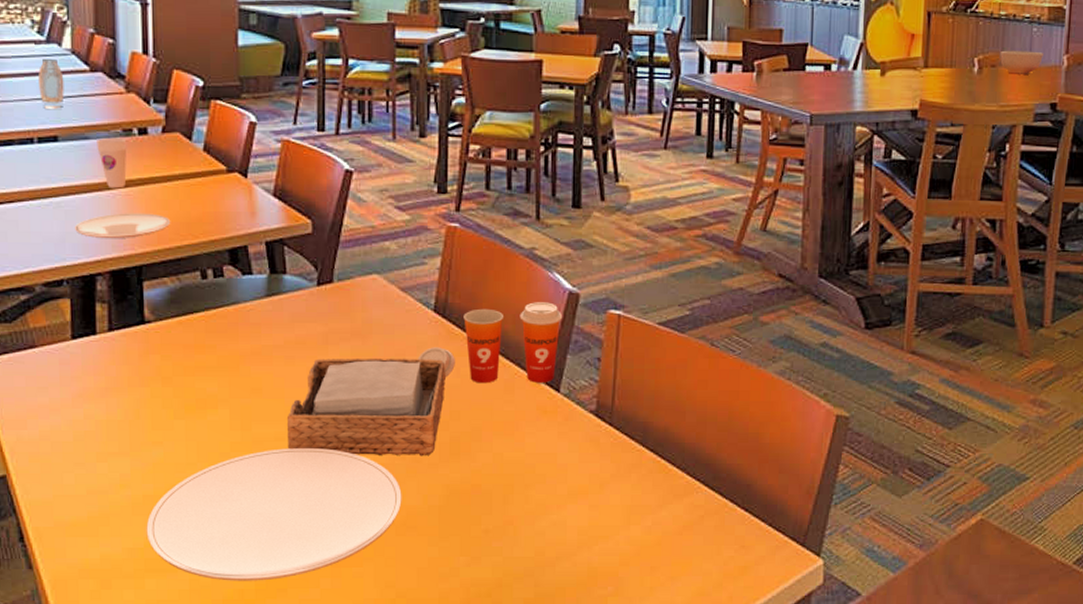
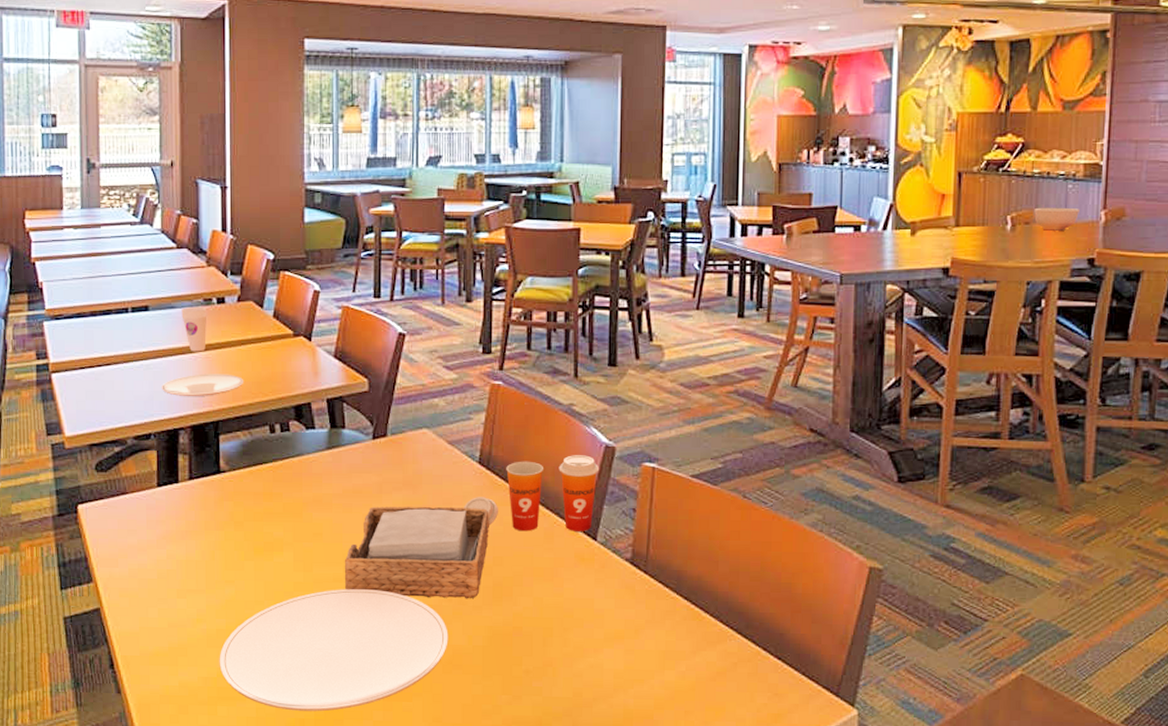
vase: present [38,59,64,110] -> none [133,238,155,283]

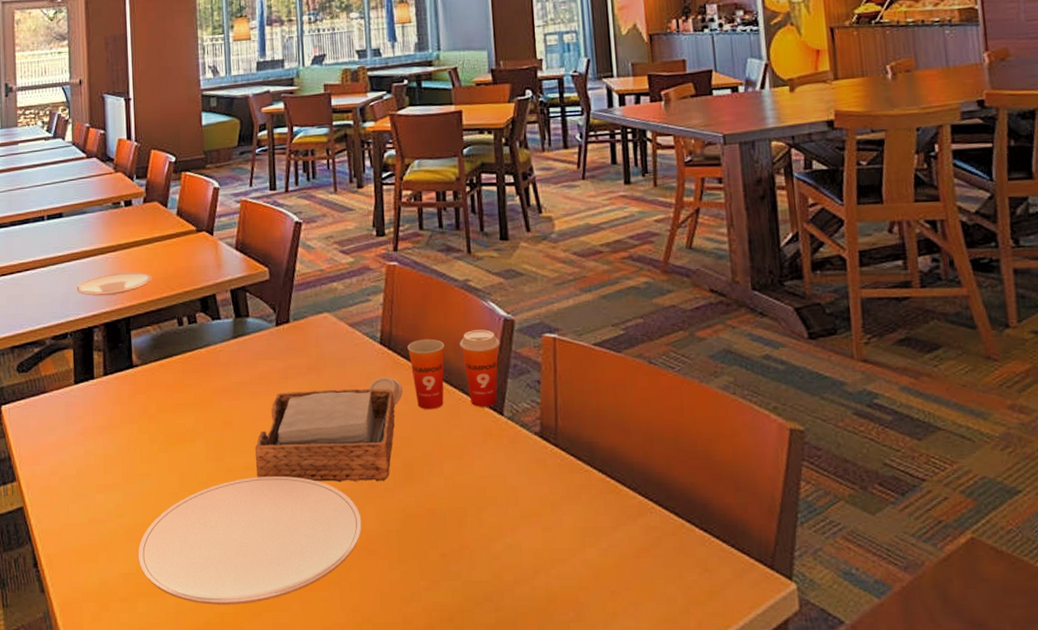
cup: present [181,306,207,352] -> none [92,210,116,253]
bowl: present [1034,207,1079,231] -> none [914,52,961,77]

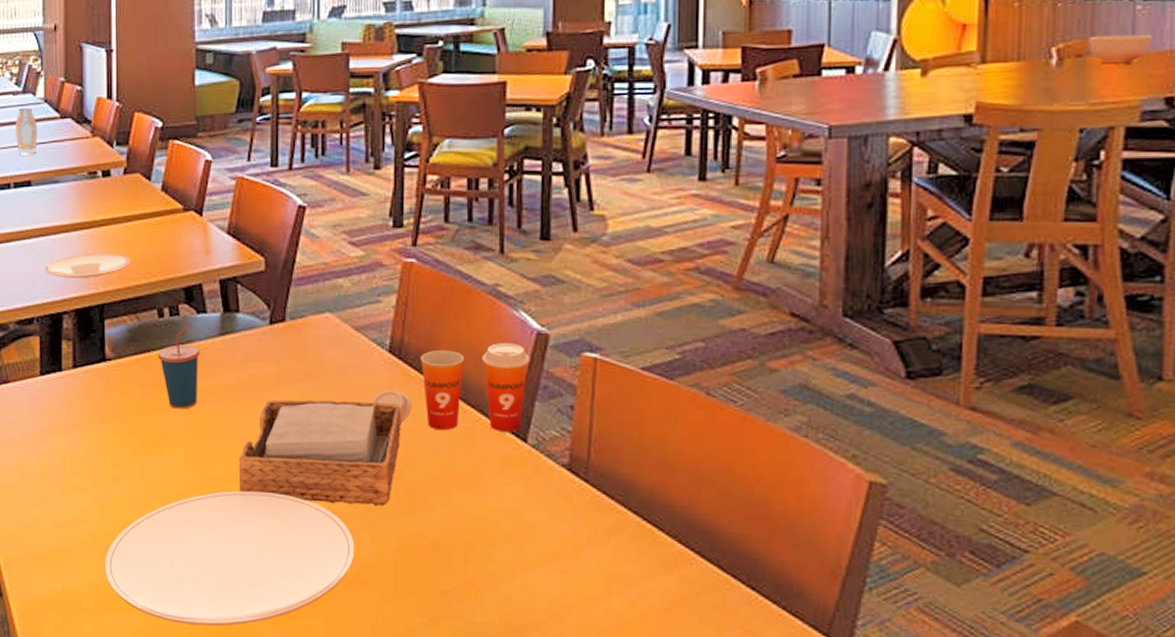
vase: none [48,151,67,193] -> present [16,108,38,157]
cup: none [179,329,216,406] -> present [158,322,200,409]
bowl: none [914,52,961,77] -> present [1089,34,1152,64]

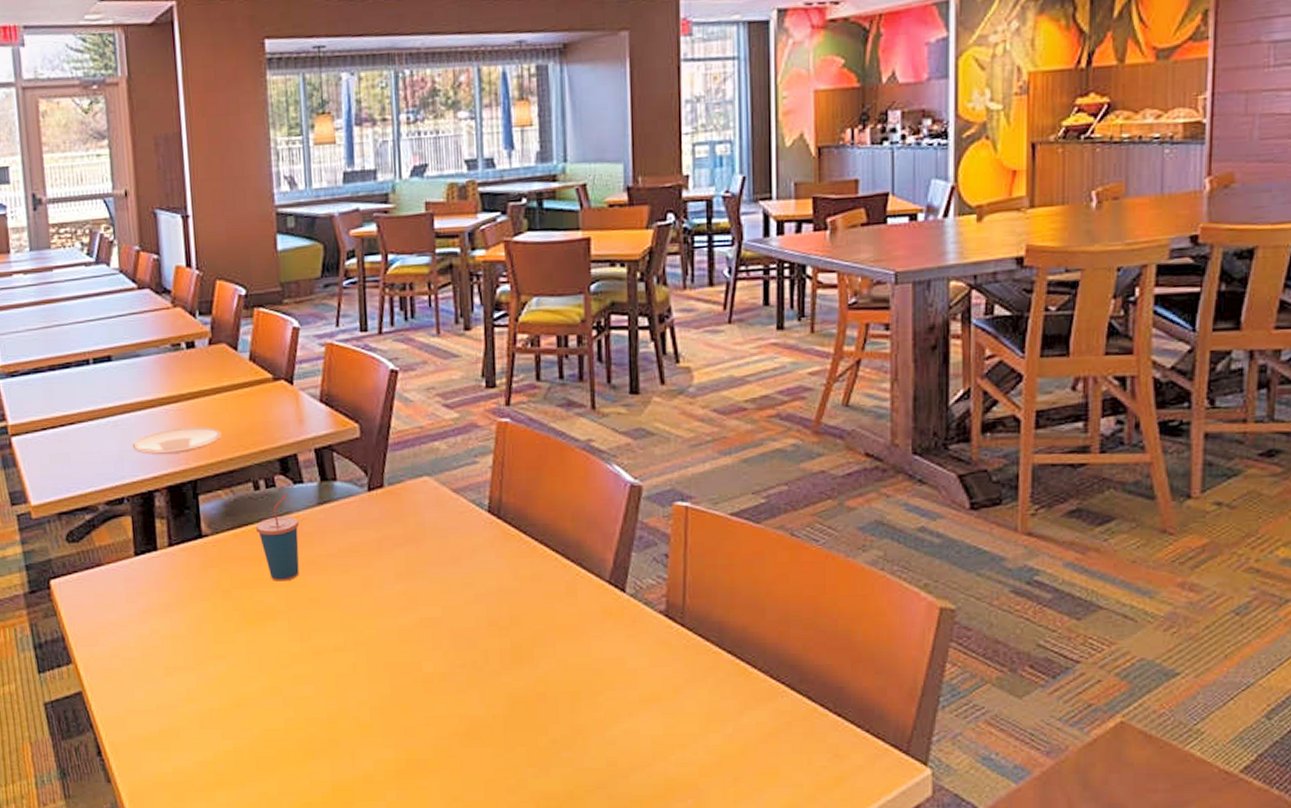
vase: present [16,108,38,157] -> none [90,280,115,331]
plate: present [104,490,355,627] -> none [214,657,465,794]
napkin holder: present [238,399,401,505] -> none [344,562,504,664]
beverage cup: present [372,343,531,433] -> none [474,497,625,586]
bowl: present [1089,34,1152,64] -> none [1124,176,1179,206]

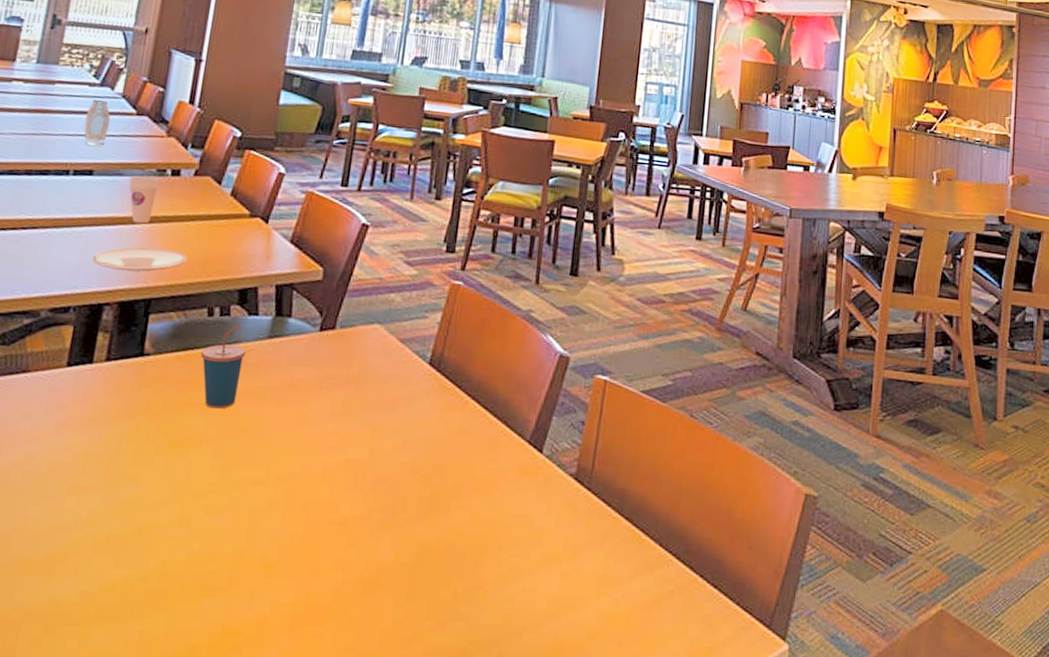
vase: none [90,280,115,331] -> present [84,100,111,147]
cup: none [147,353,177,404] -> present [129,176,159,224]

